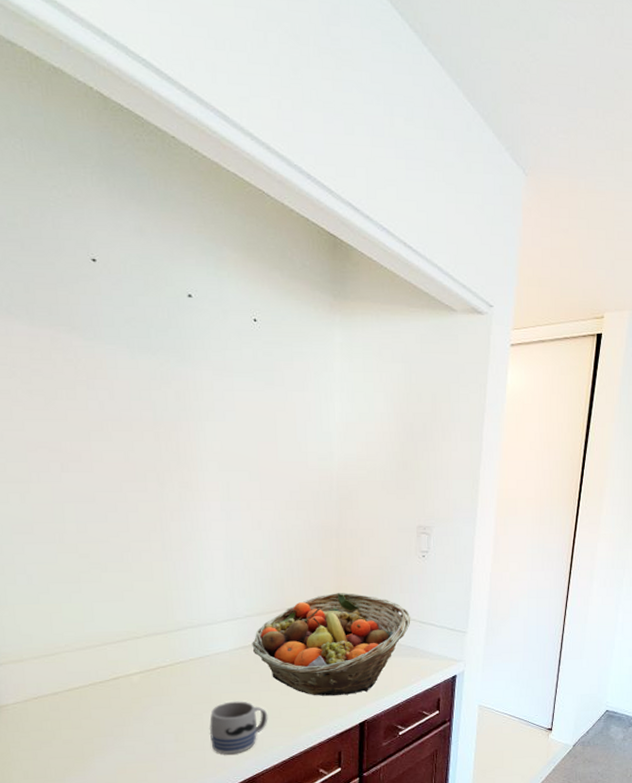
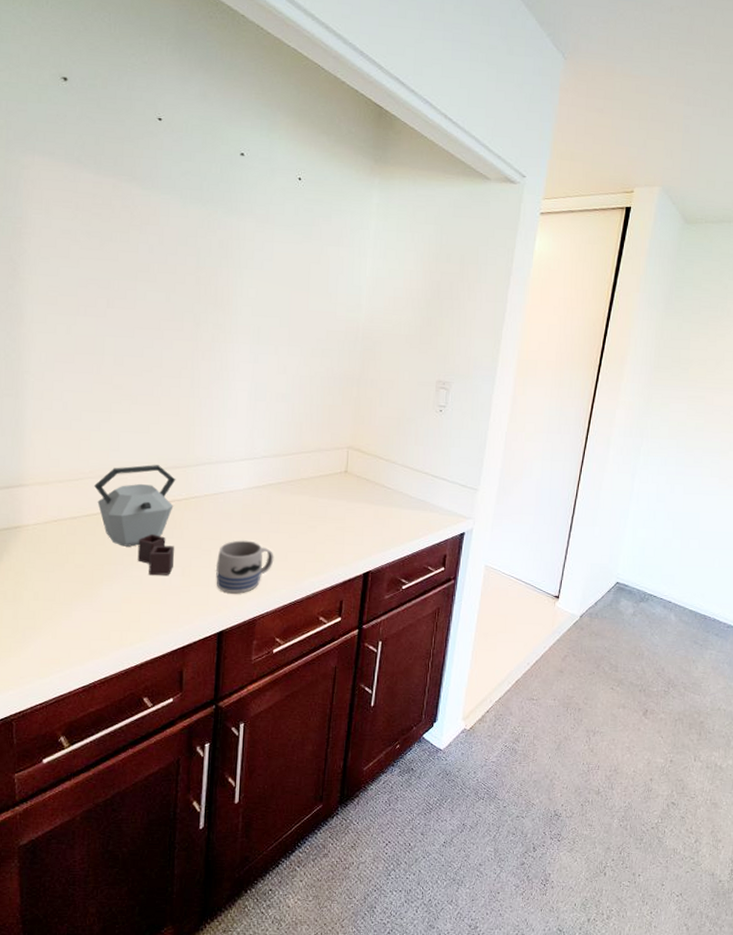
kettle: none [72,633,166,745] -> present [94,465,176,576]
fruit basket: present [252,593,411,696] -> none [265,440,424,544]

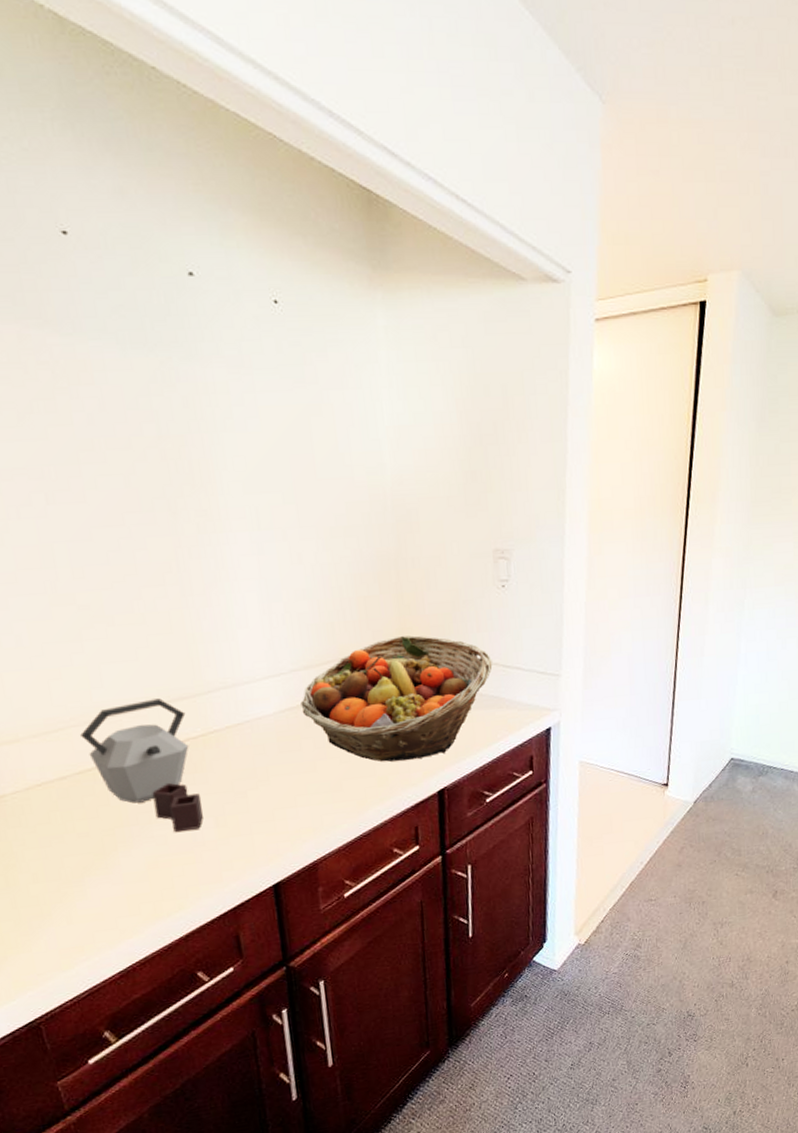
mug: present [215,540,274,593] -> none [256,773,327,838]
fruit basket: none [265,440,424,544] -> present [300,635,493,762]

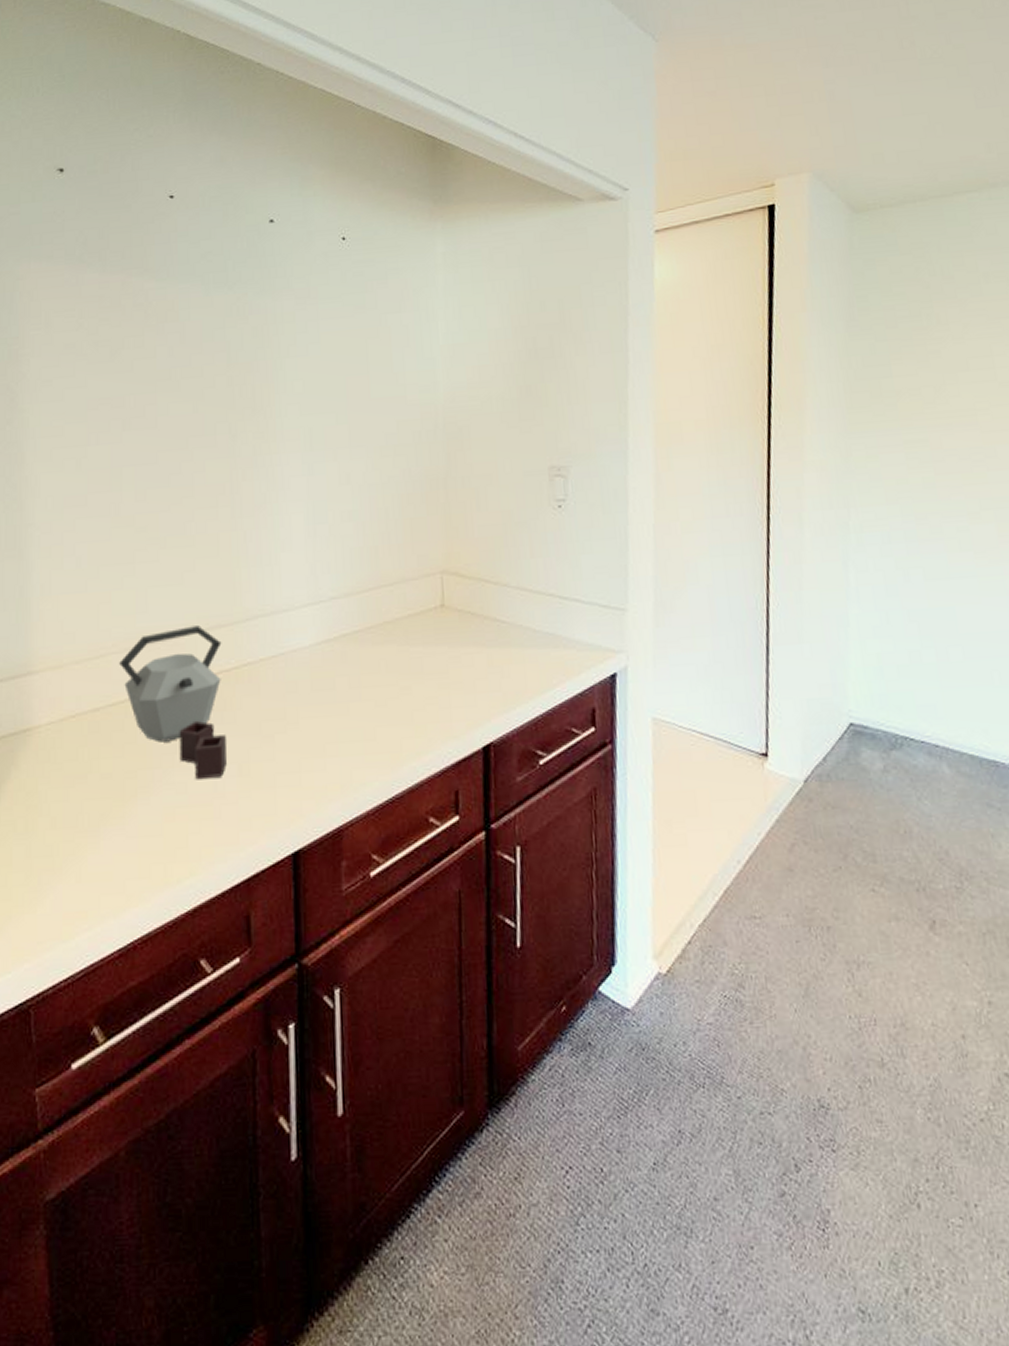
fruit basket: present [300,635,493,762] -> none [338,561,548,708]

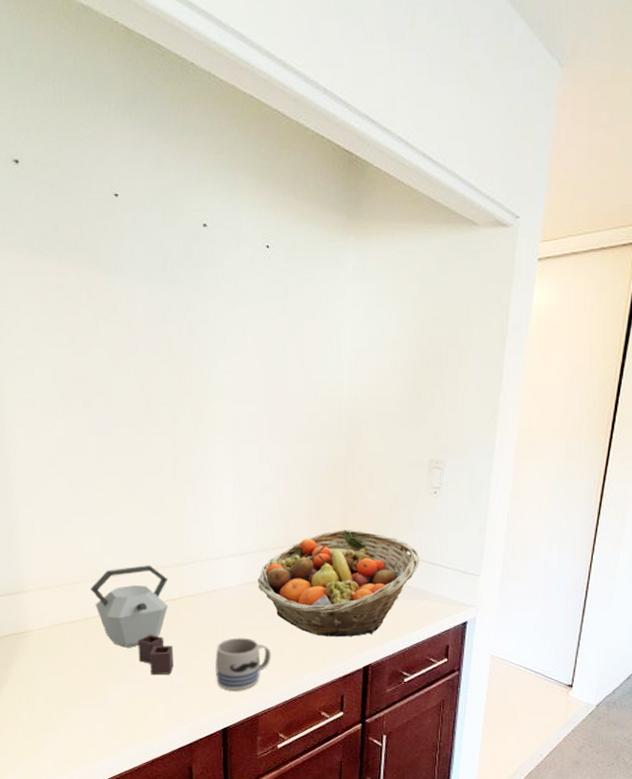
mug: none [282,716,359,794] -> present [214,637,272,690]
fruit basket: none [338,561,548,708] -> present [257,530,420,638]

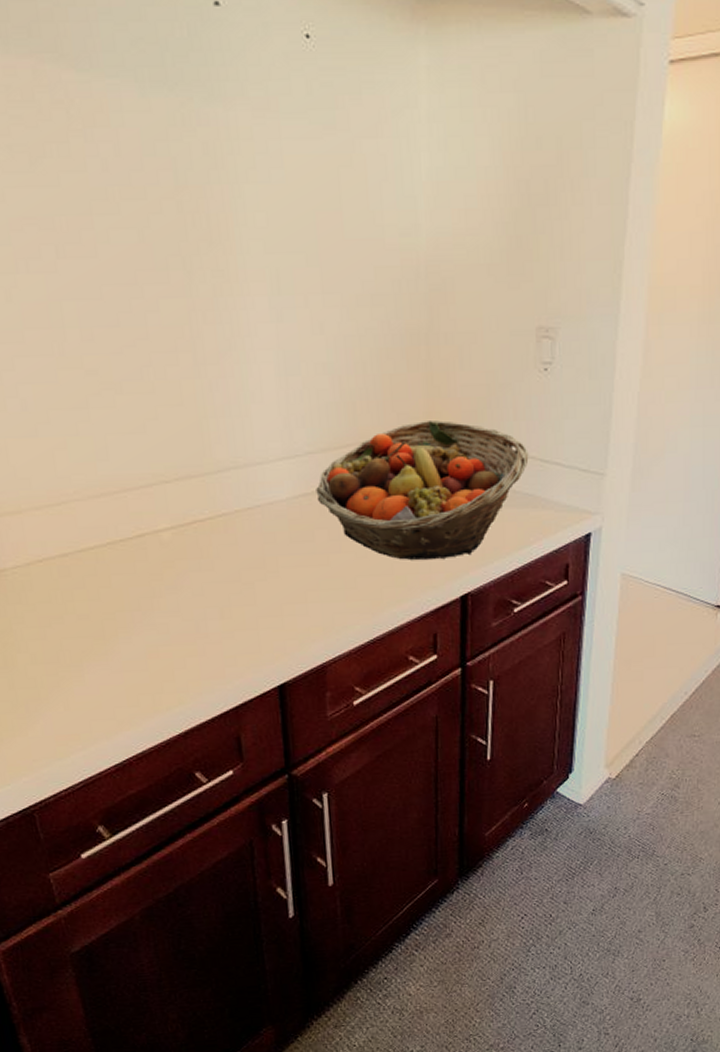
kettle: present [90,565,174,676] -> none [84,475,208,622]
mug: present [214,637,272,690] -> none [263,566,340,635]

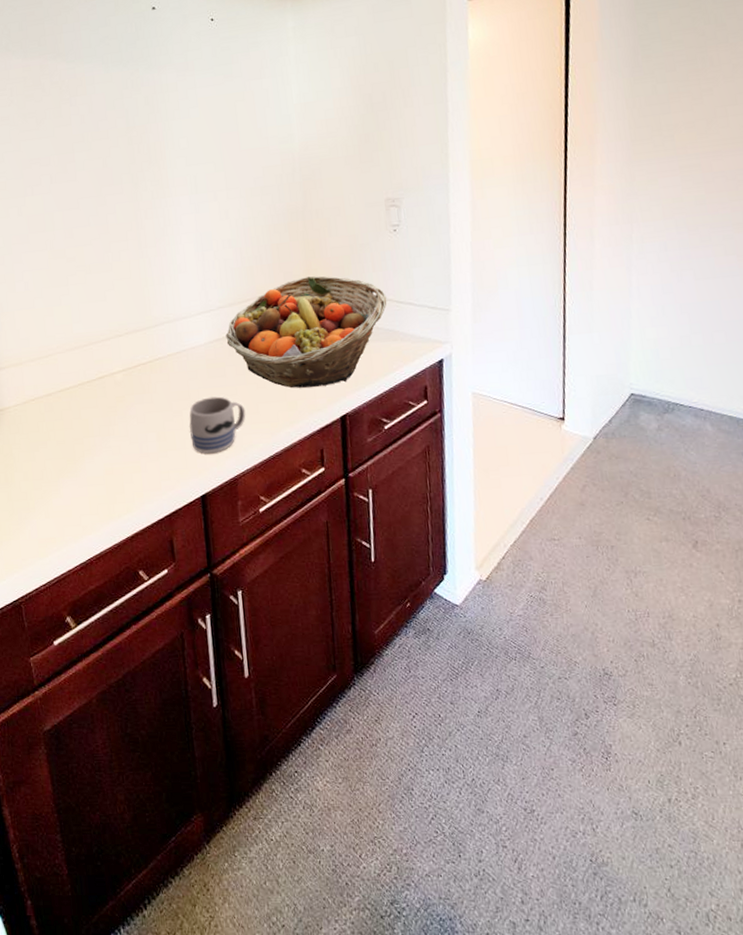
mug: none [263,566,340,635] -> present [189,396,246,453]

